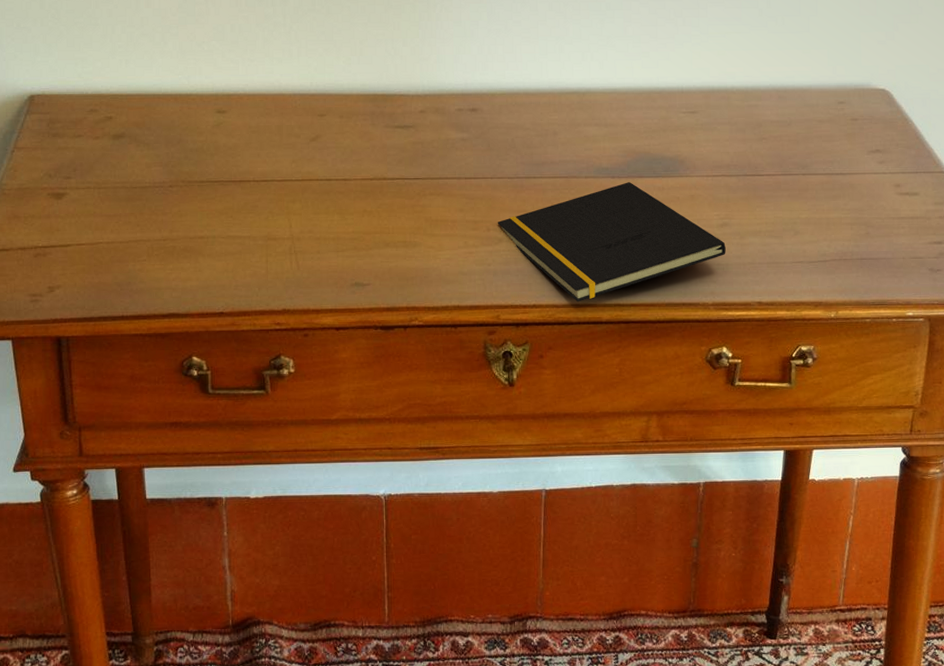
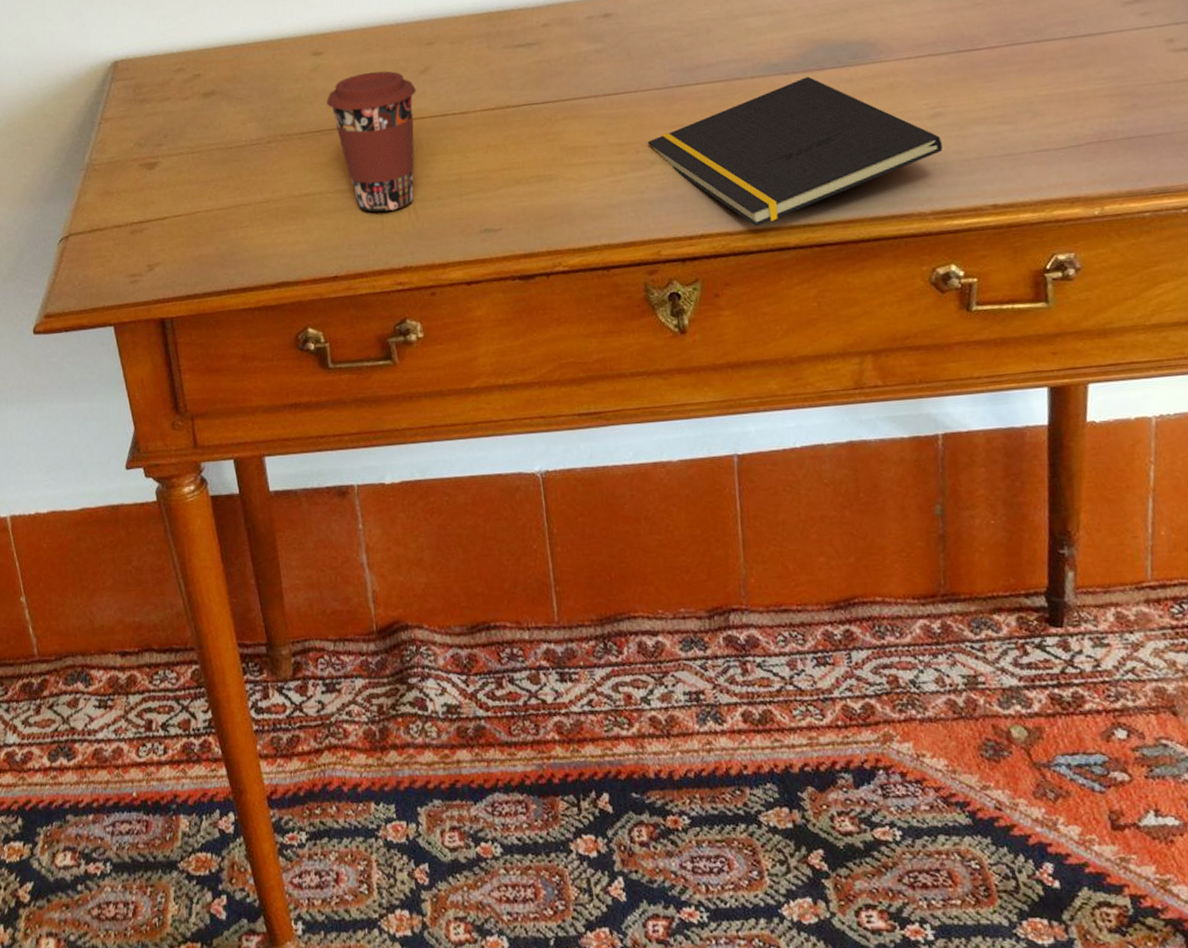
coffee cup: none [225,134,306,259] -> present [326,71,416,212]

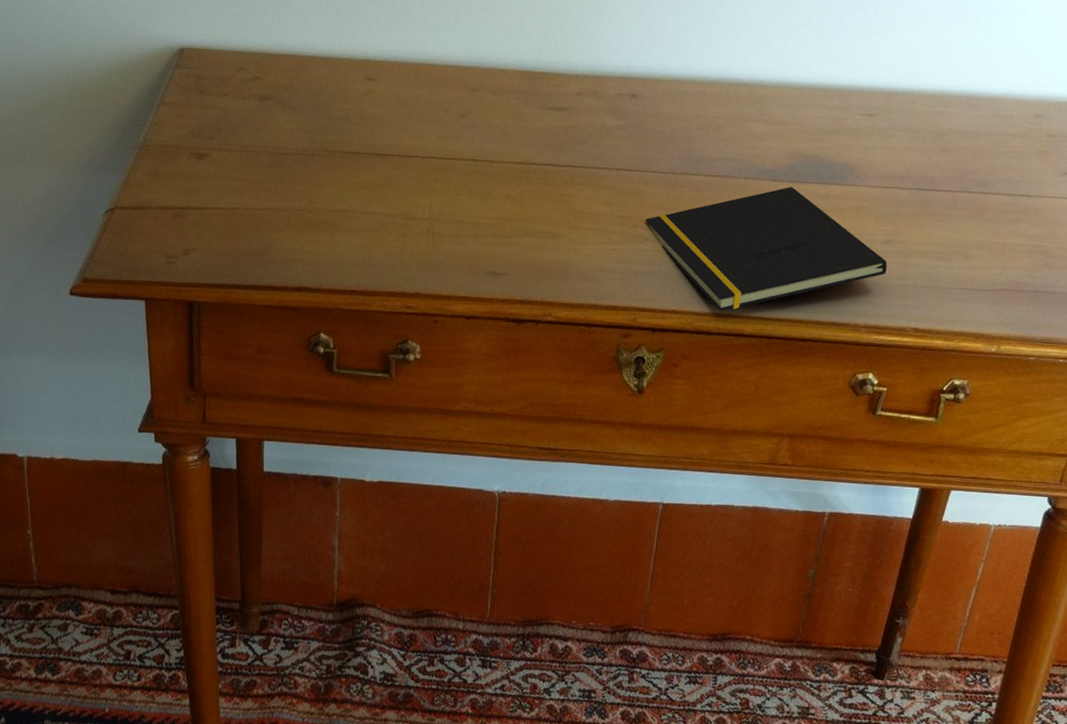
coffee cup: present [326,71,416,212] -> none [371,106,454,240]

